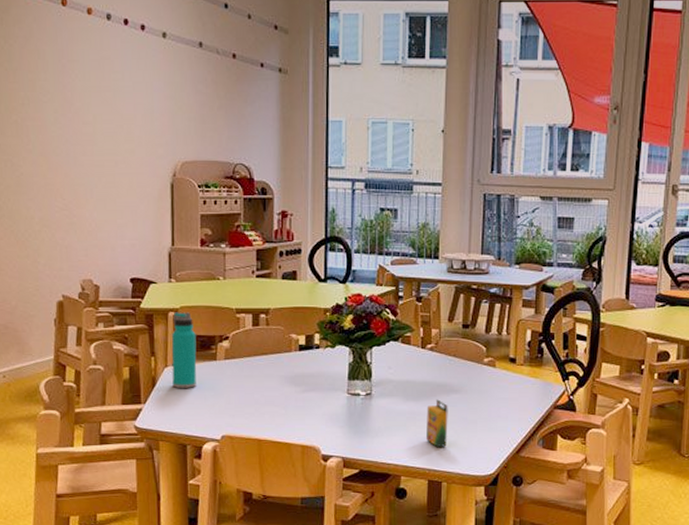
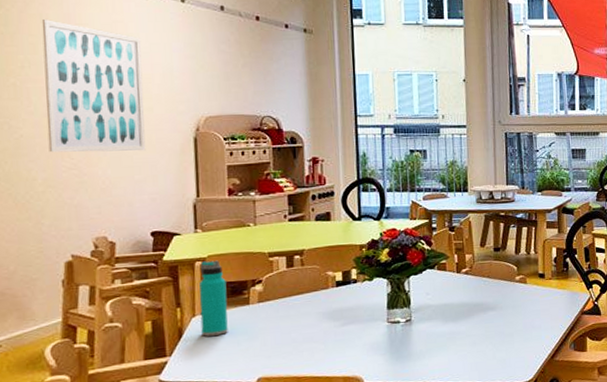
wall art: none [39,56,128,195] -> present [41,20,146,153]
crayon box: present [427,399,448,447] -> none [465,318,487,362]

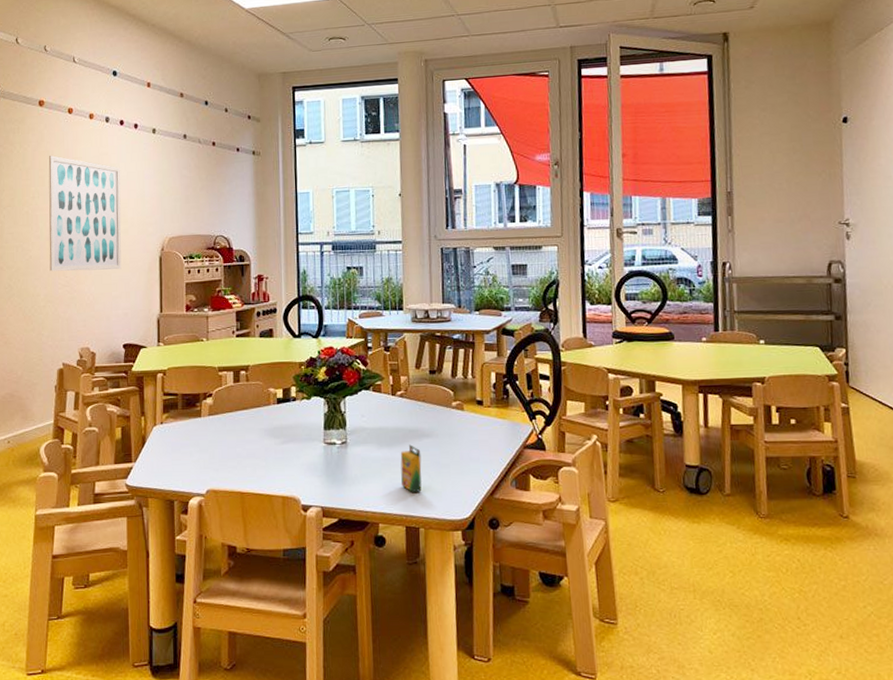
water bottle: present [199,260,228,337] -> none [160,373,183,445]
crayon box: none [465,318,487,362] -> present [400,444,422,492]

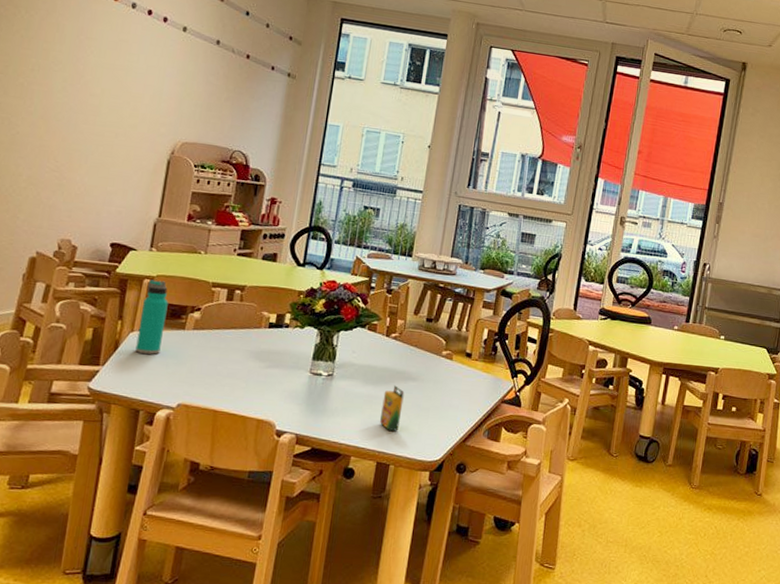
wall art: present [48,156,122,272] -> none [38,29,141,165]
water bottle: none [160,373,183,445] -> present [135,279,169,354]

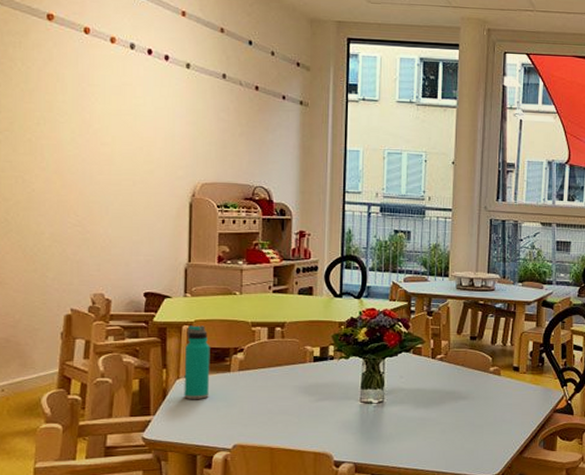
crayon box: present [380,385,404,431] -> none [436,406,456,450]

